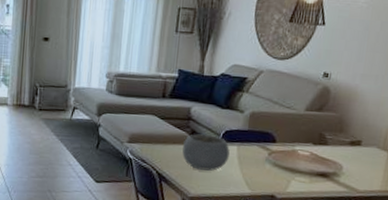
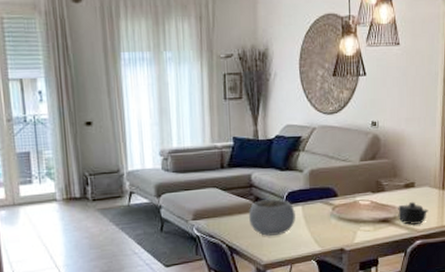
teapot: none [338,159,373,185] -> present [398,201,429,225]

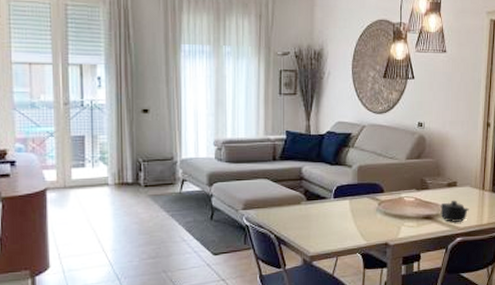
bowl: present [249,199,295,236] -> none [298,192,343,228]

